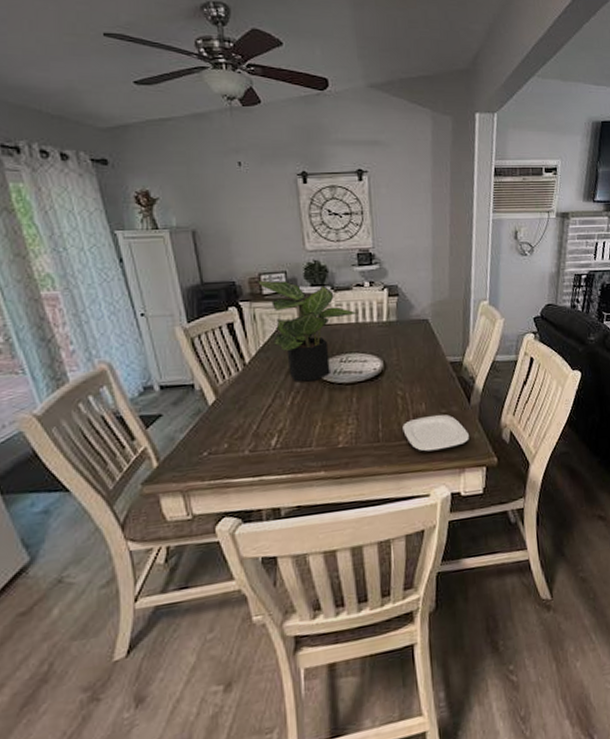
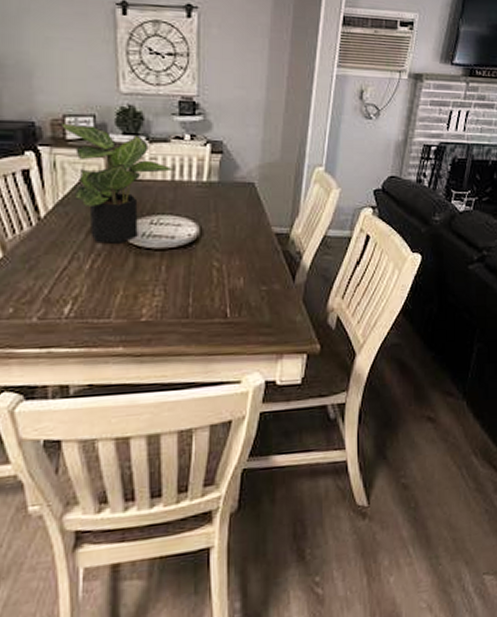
plate: present [402,414,469,452] -> none [216,291,290,333]

